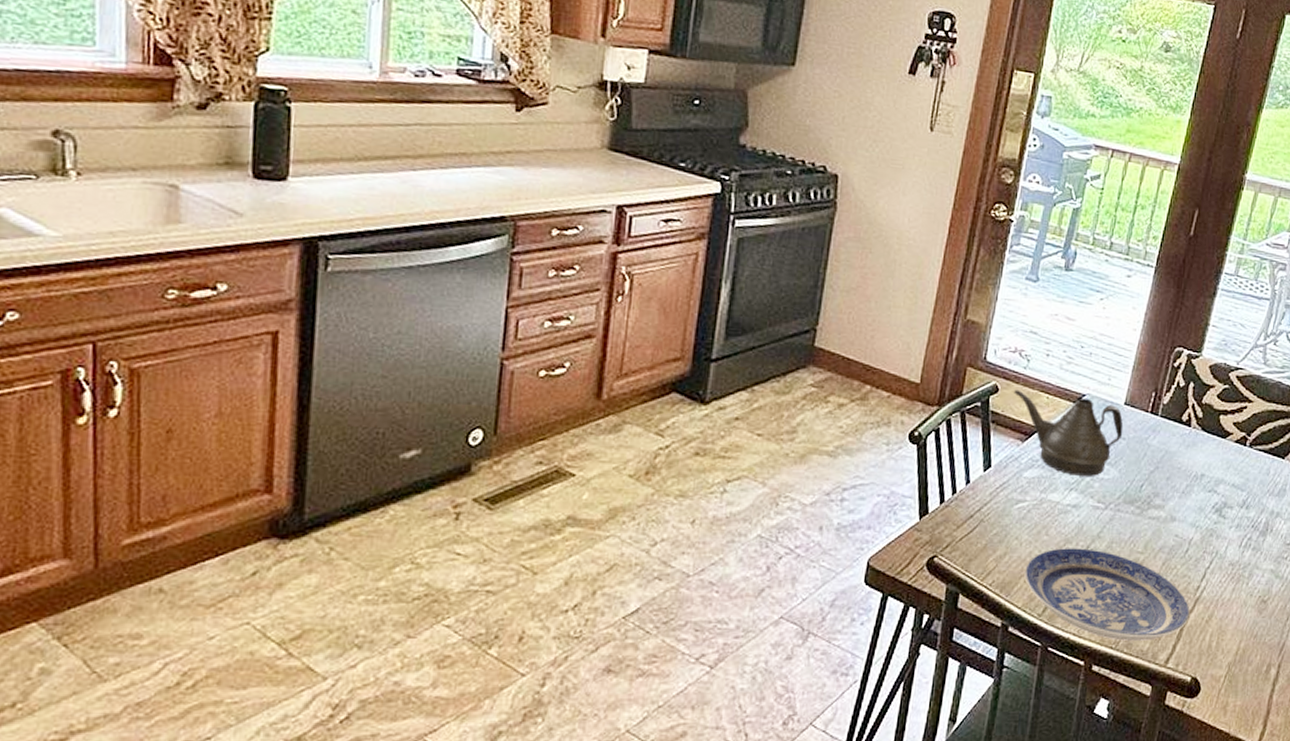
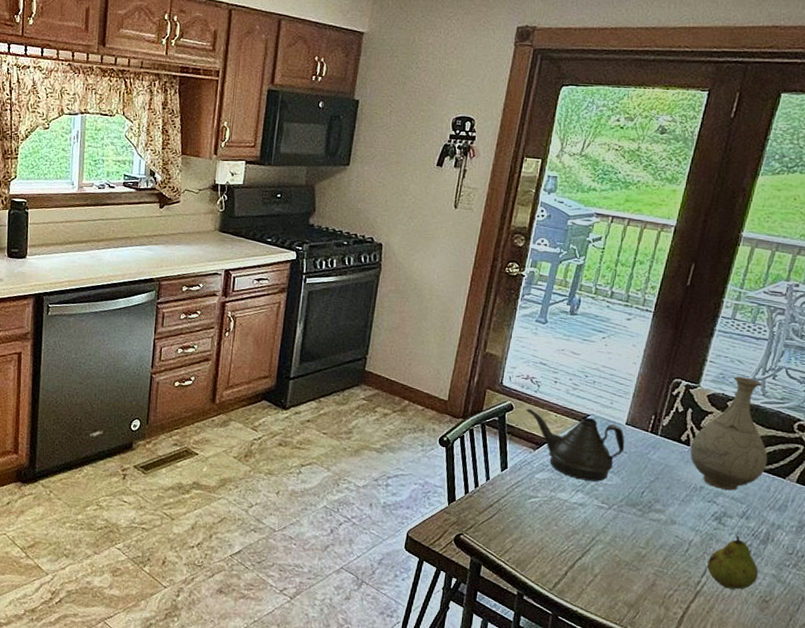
plate: present [1024,548,1190,641] -> none [537,537,691,622]
vase: none [1191,343,1268,477] -> present [690,376,768,491]
fruit: none [1207,529,1258,591] -> present [707,536,759,590]

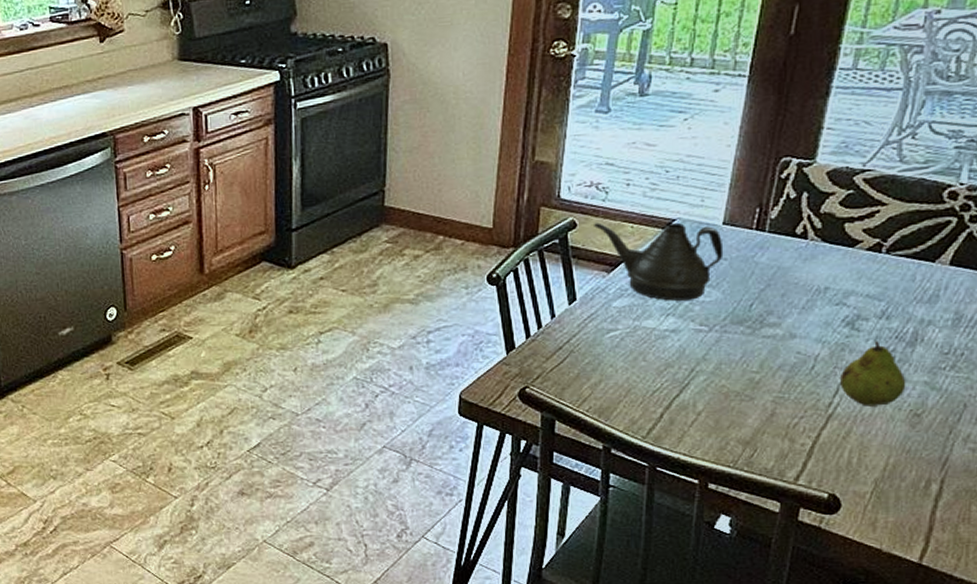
vase: present [690,376,768,491] -> none [808,141,911,288]

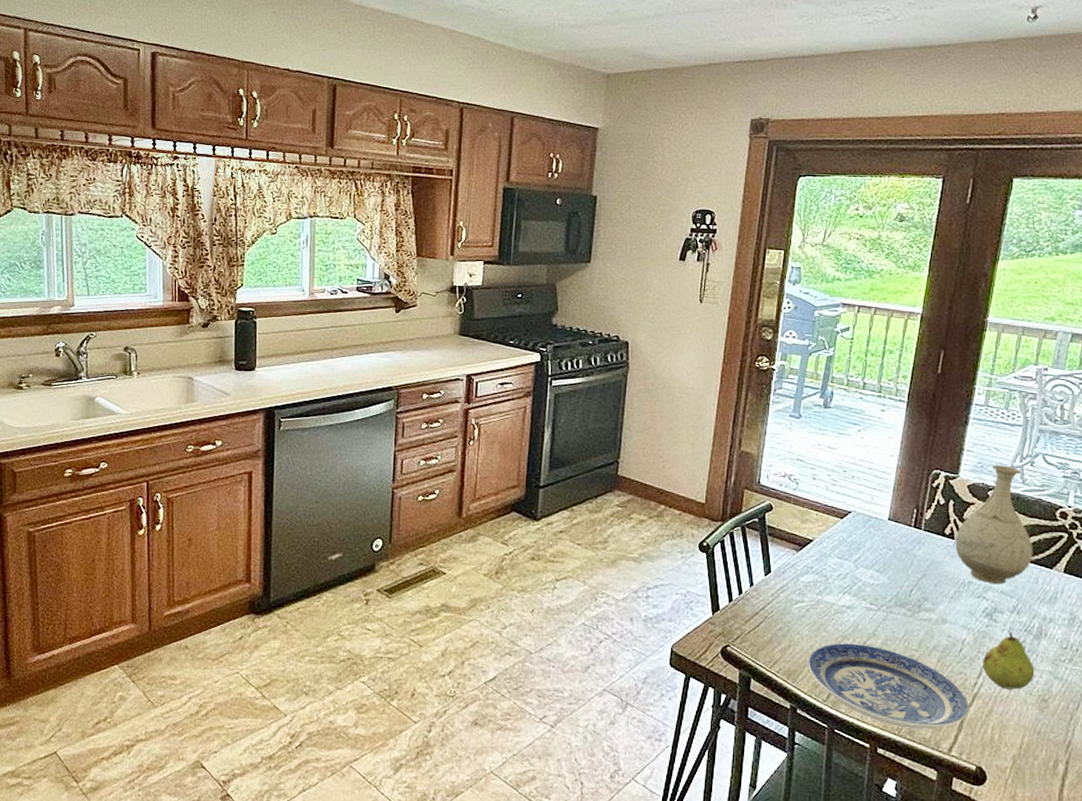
teapot: present [594,222,724,301] -> none [787,508,889,582]
plate: none [623,371,822,459] -> present [808,643,969,730]
vase: none [808,141,911,288] -> present [955,465,1033,585]

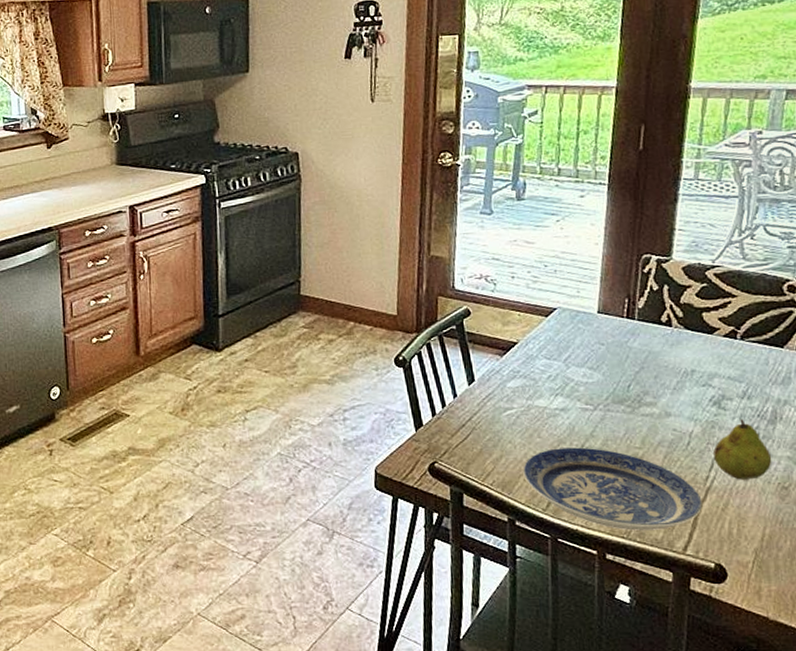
vase: present [955,465,1033,585] -> none [673,241,761,370]

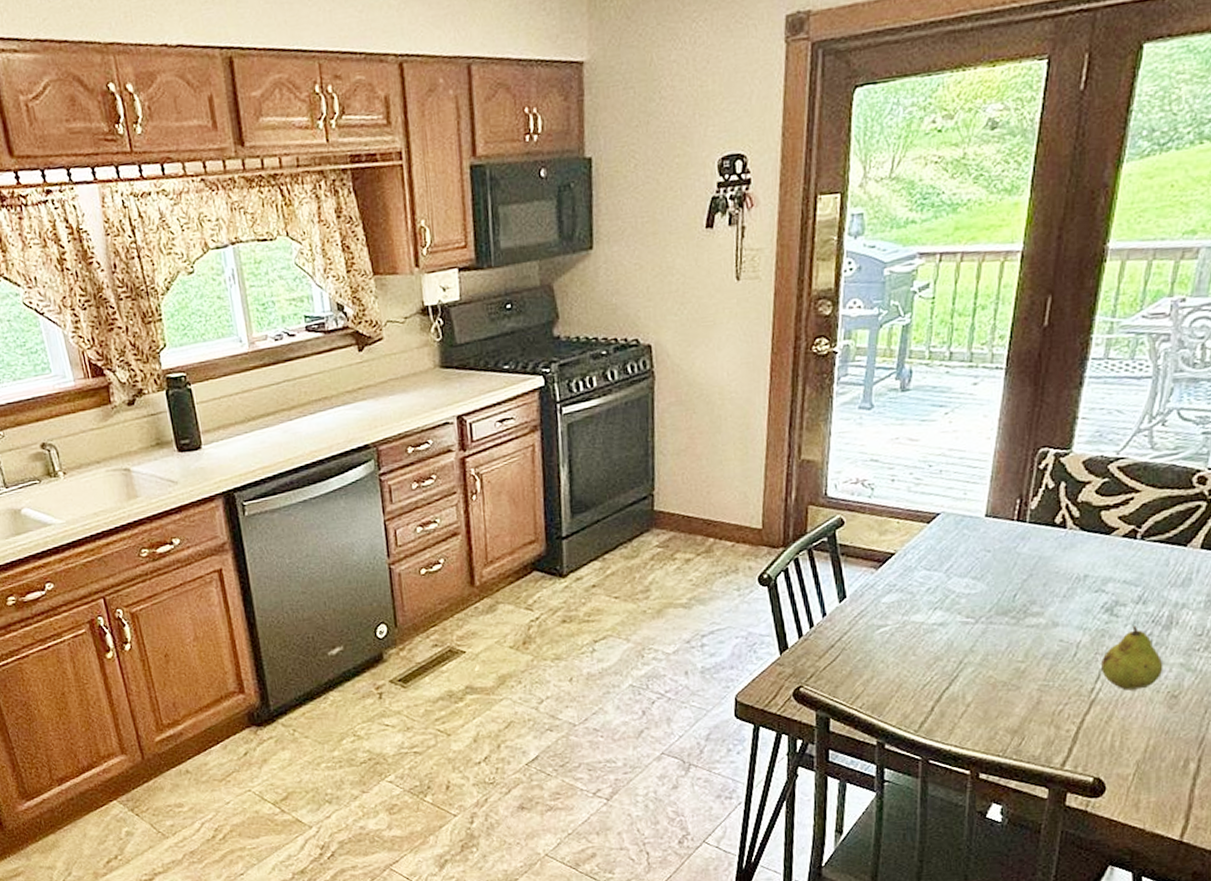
plate: present [523,447,703,531] -> none [895,663,1085,748]

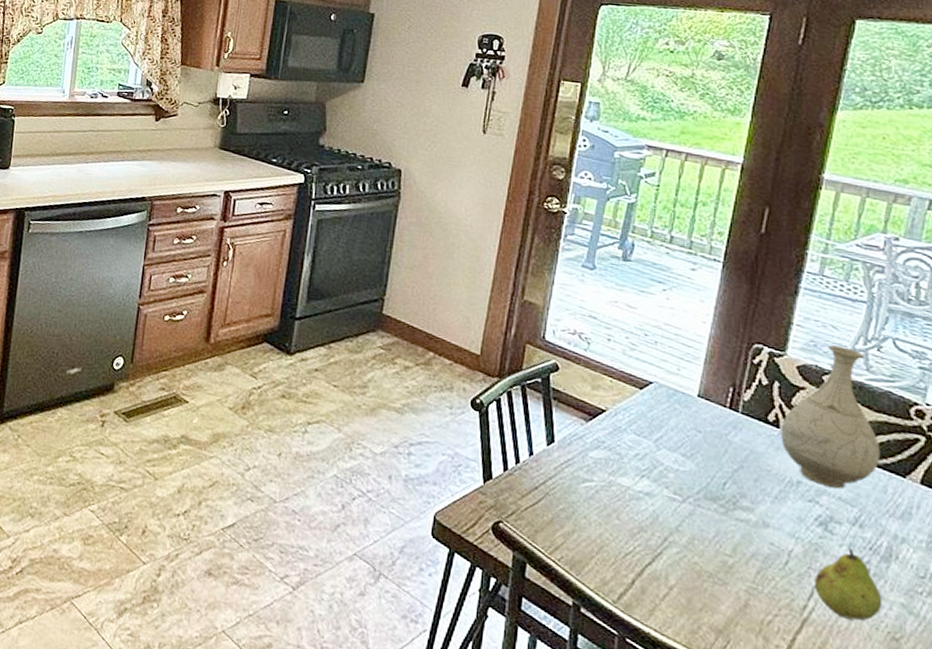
vase: none [1067,429,1164,574] -> present [780,345,881,489]

